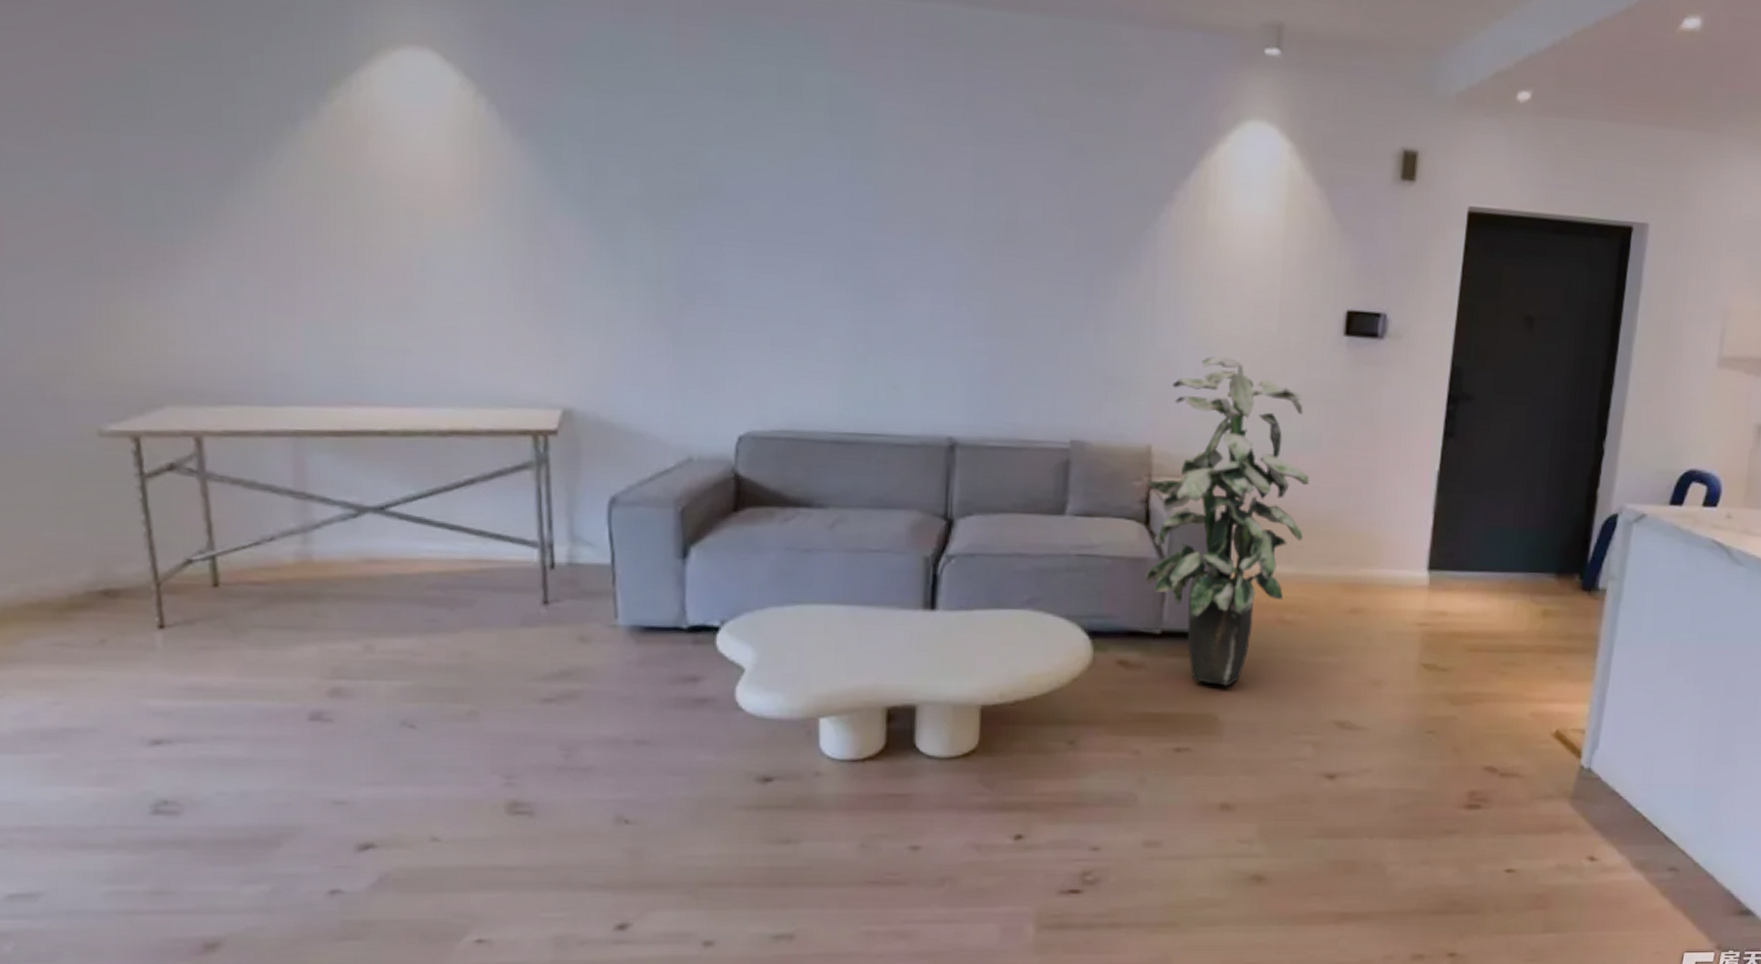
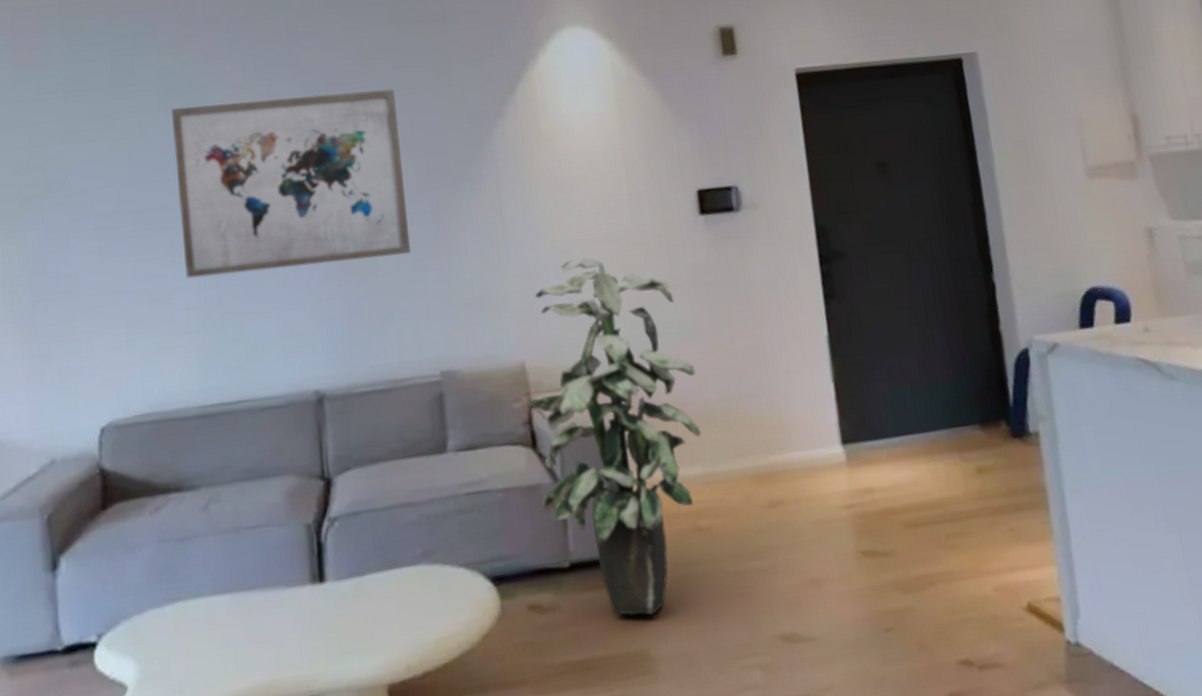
wall art: none [834,131,1067,323] -> present [172,89,412,279]

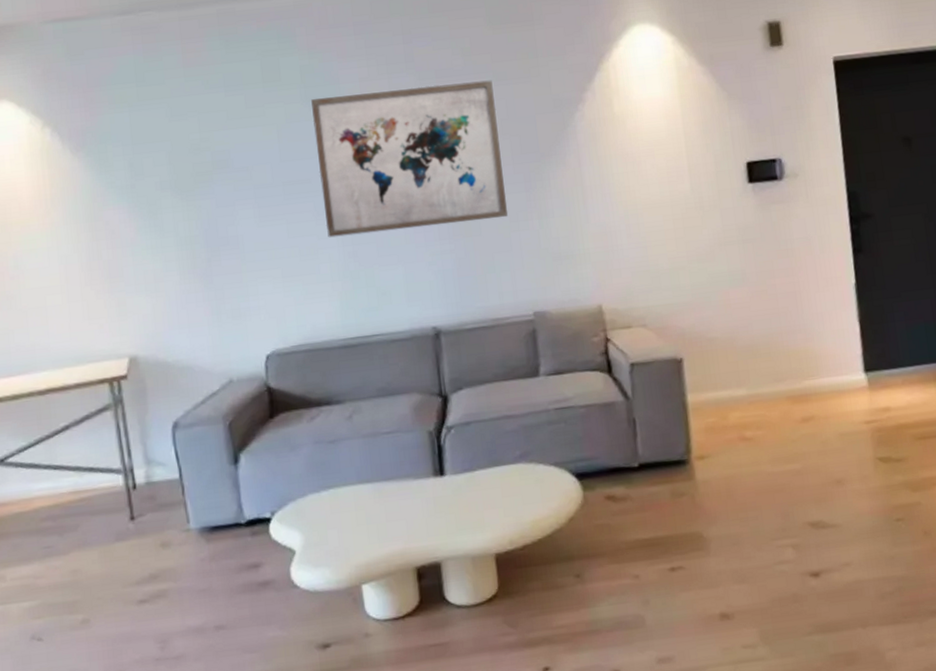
indoor plant: present [526,257,702,615] -> none [603,219,748,505]

